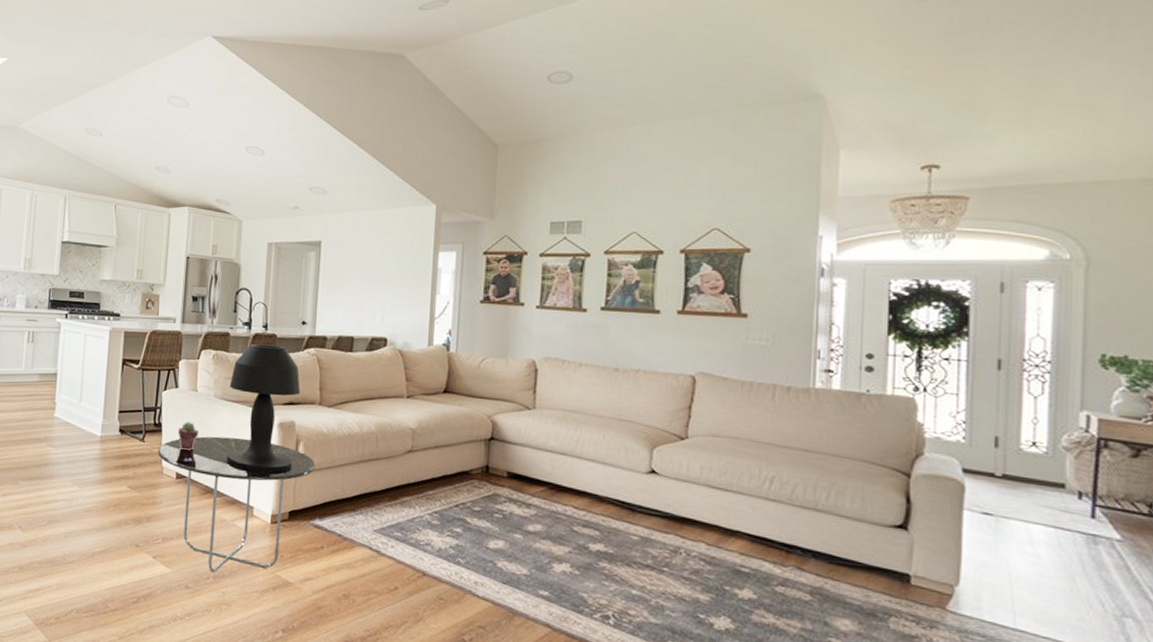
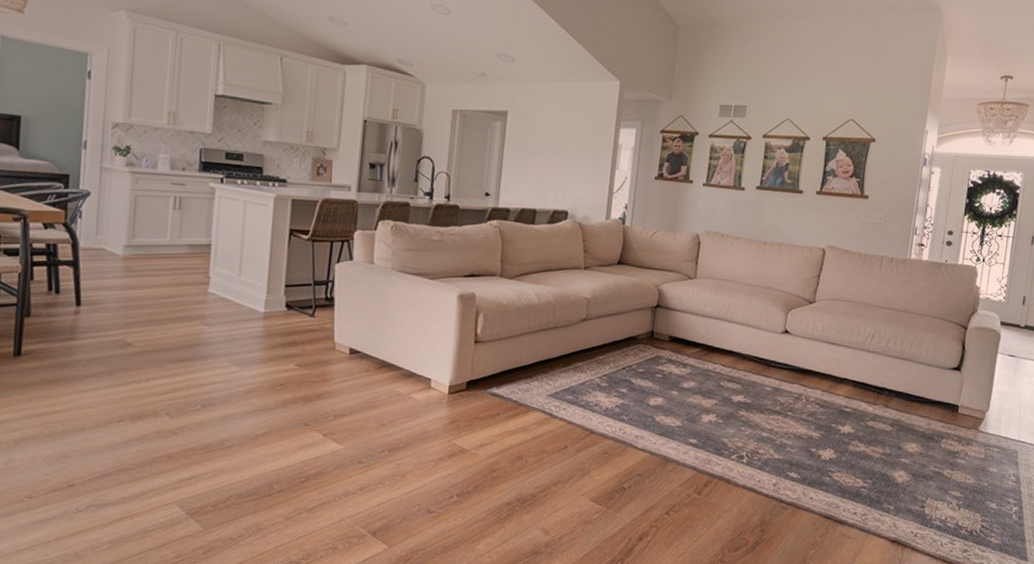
side table: present [157,436,316,573] -> none [329,309,495,446]
potted succulent: present [178,421,200,451] -> none [352,295,376,326]
table lamp: present [227,343,300,472] -> none [404,214,482,344]

